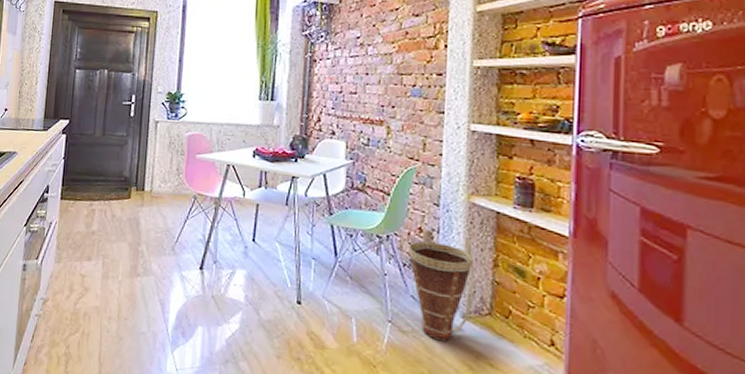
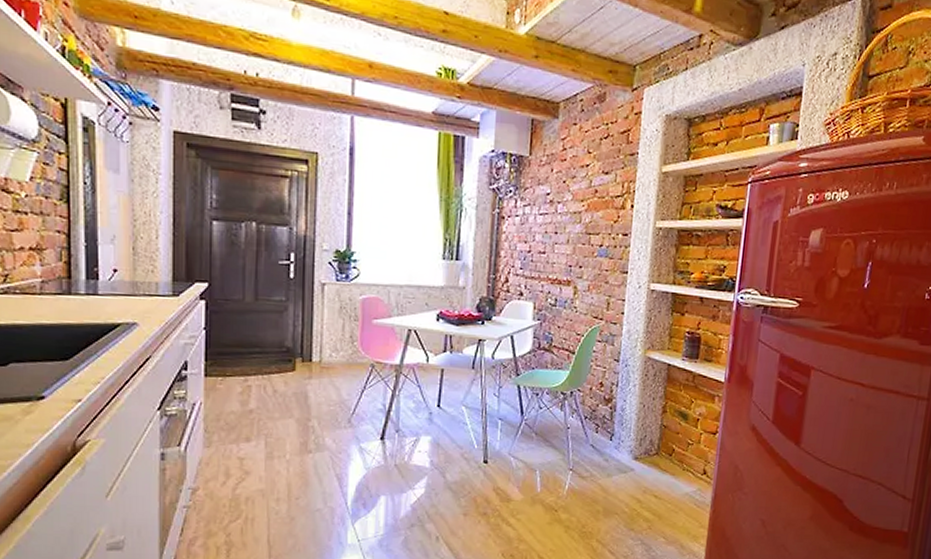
basket: present [409,229,475,342] -> none [590,384,646,482]

